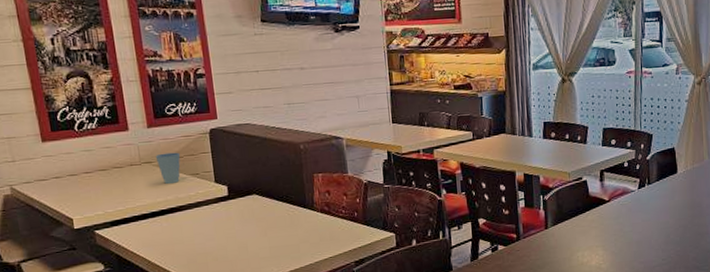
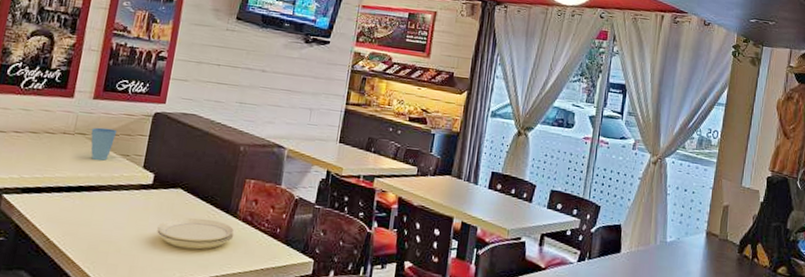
plate: none [245,216,317,247] -> present [157,218,235,250]

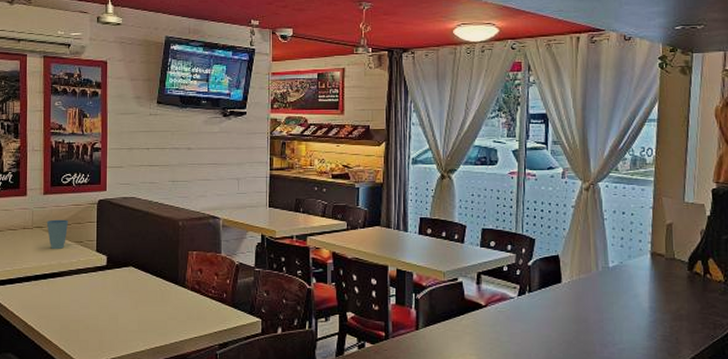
plate: present [157,218,235,250] -> none [117,291,186,320]

